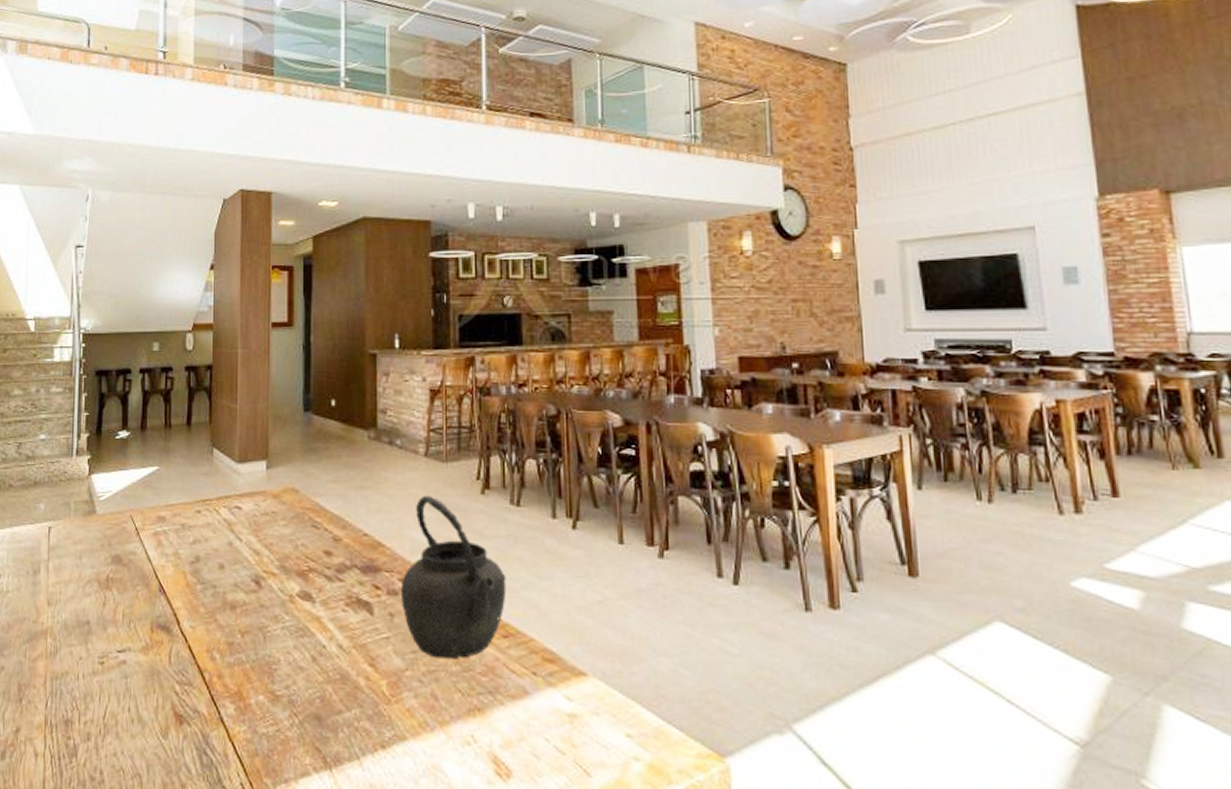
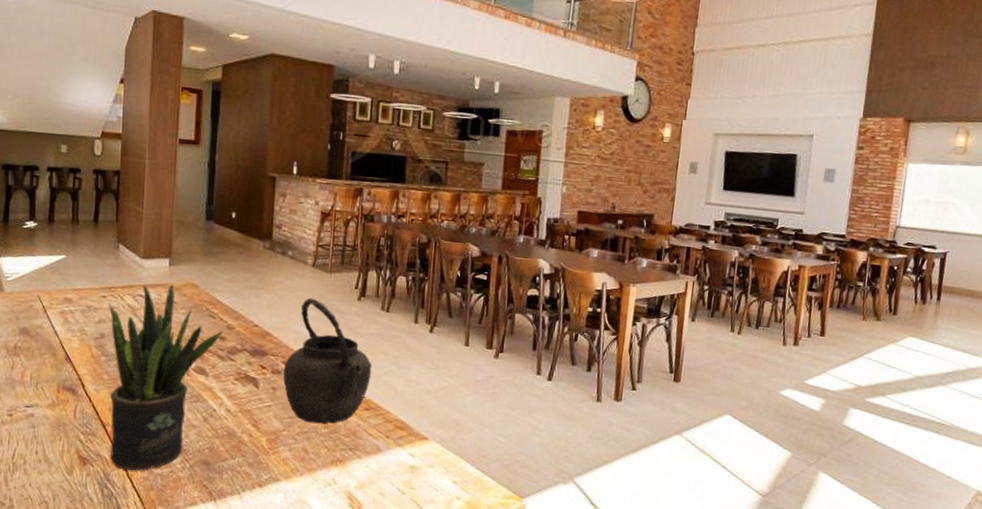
potted plant: none [203,491,330,730] -> present [108,284,224,471]

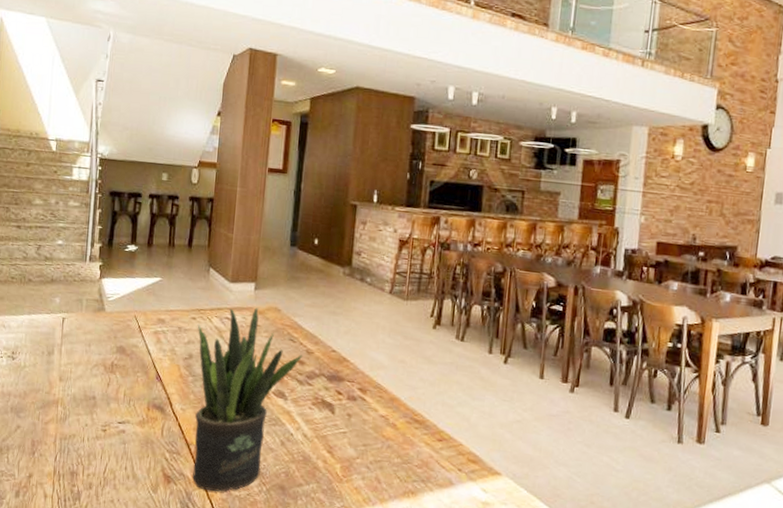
kettle: present [283,297,372,424] -> none [358,324,446,454]

